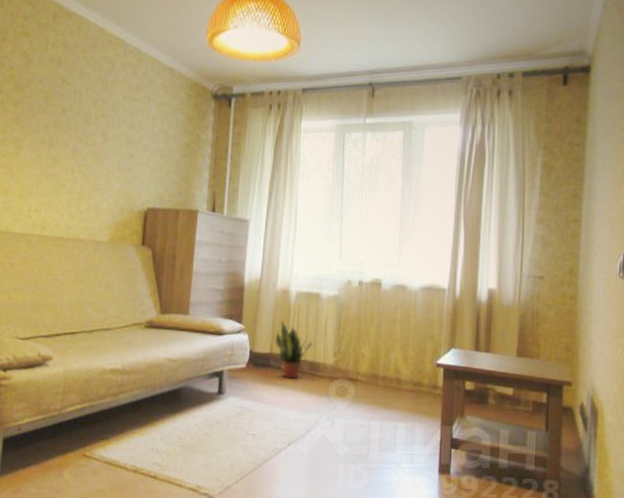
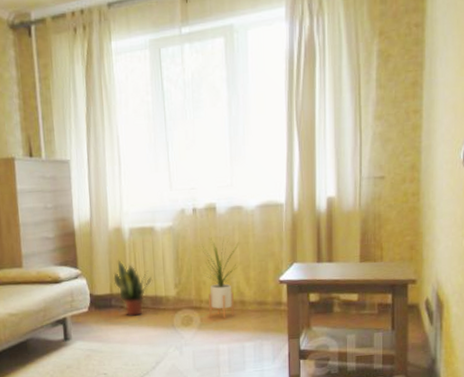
house plant: none [361,312,400,395] -> present [199,236,239,319]

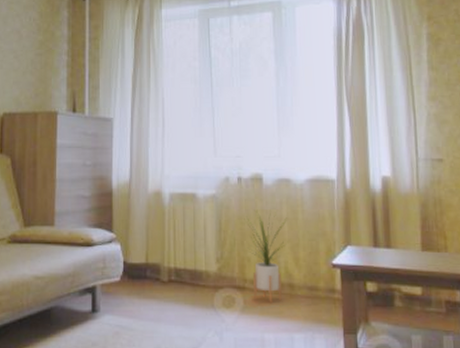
potted plant: present [113,260,153,317] -> none [150,226,193,292]

